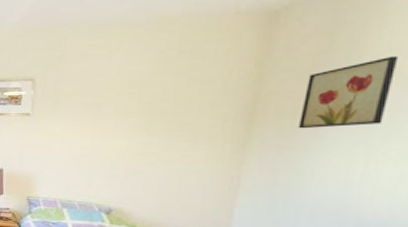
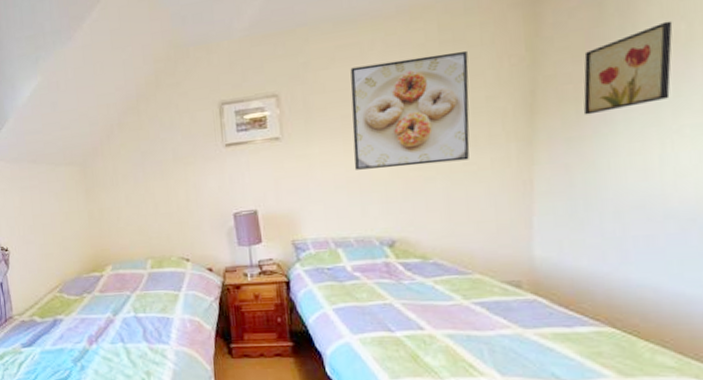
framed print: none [87,61,202,153] -> present [350,50,470,170]

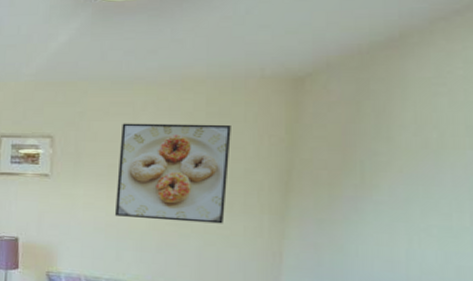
wall art: present [583,21,673,115] -> none [335,128,425,201]

